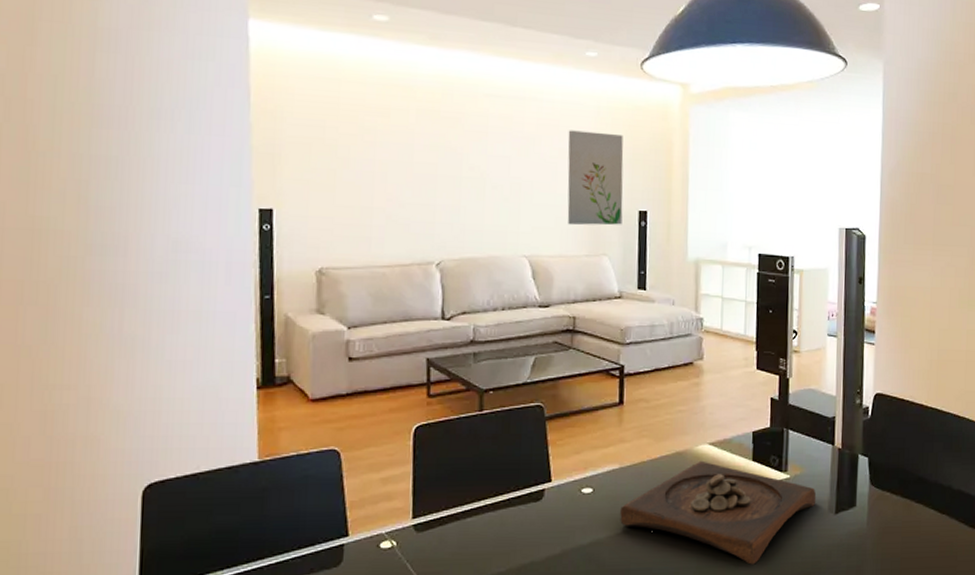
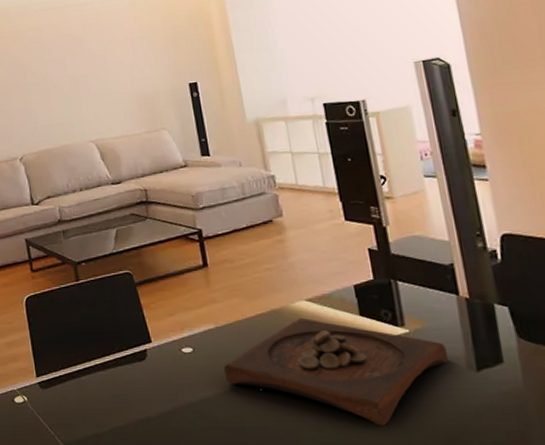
wall art: present [567,130,624,226] -> none [110,18,175,108]

